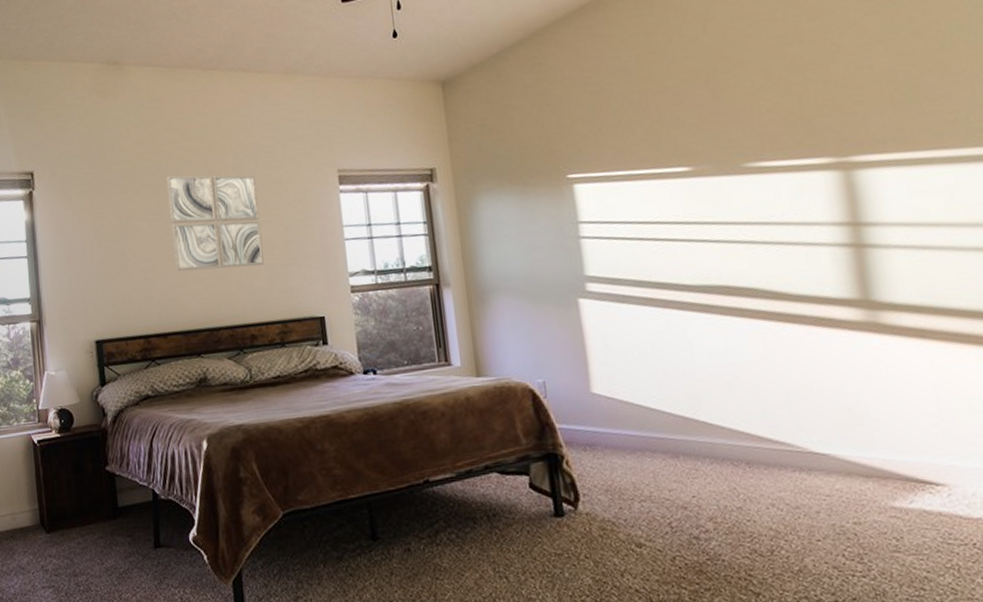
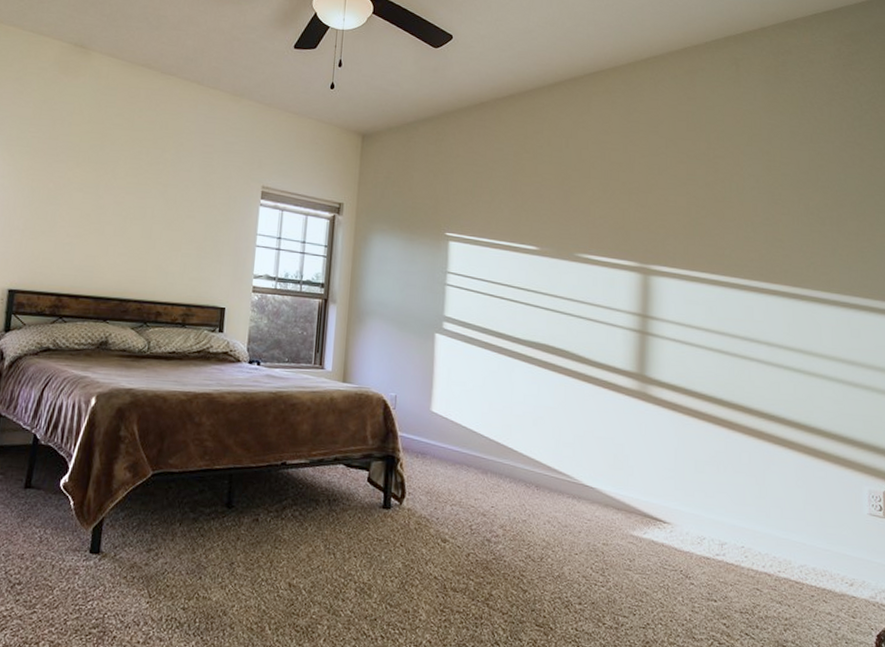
wall art: present [165,175,264,272] -> none [99,156,189,253]

